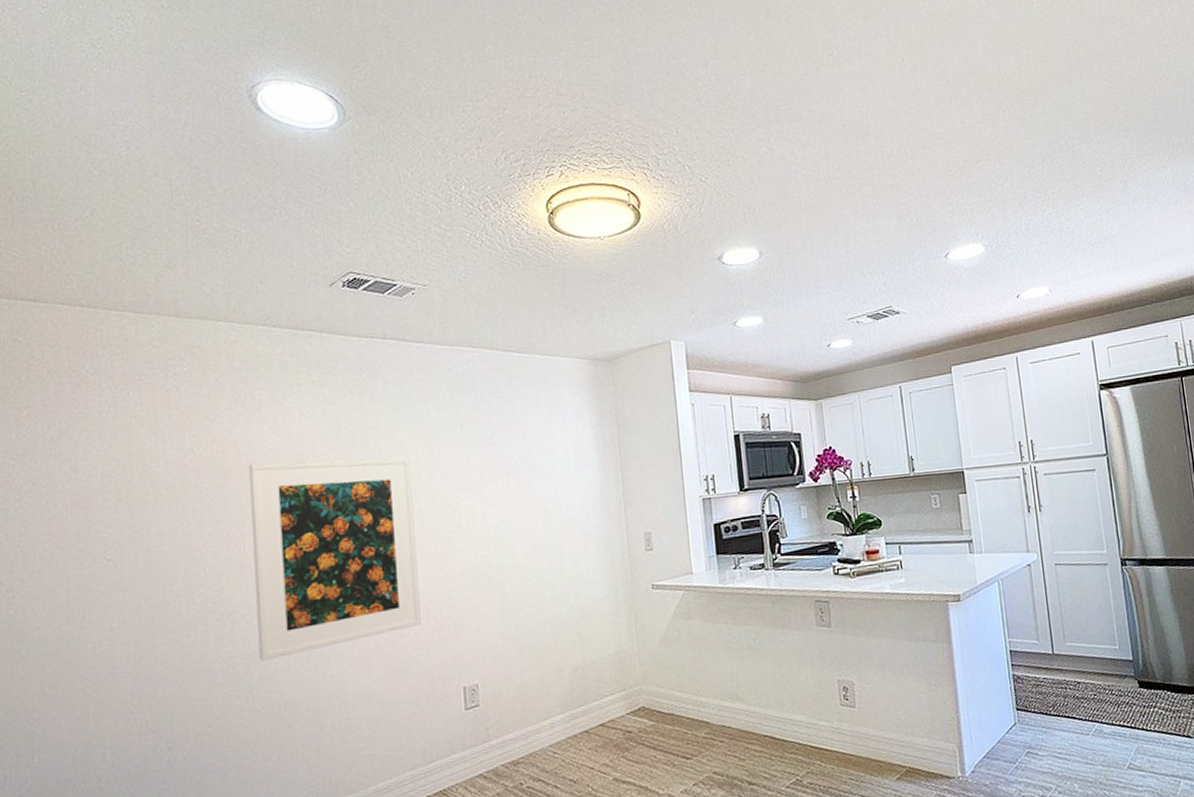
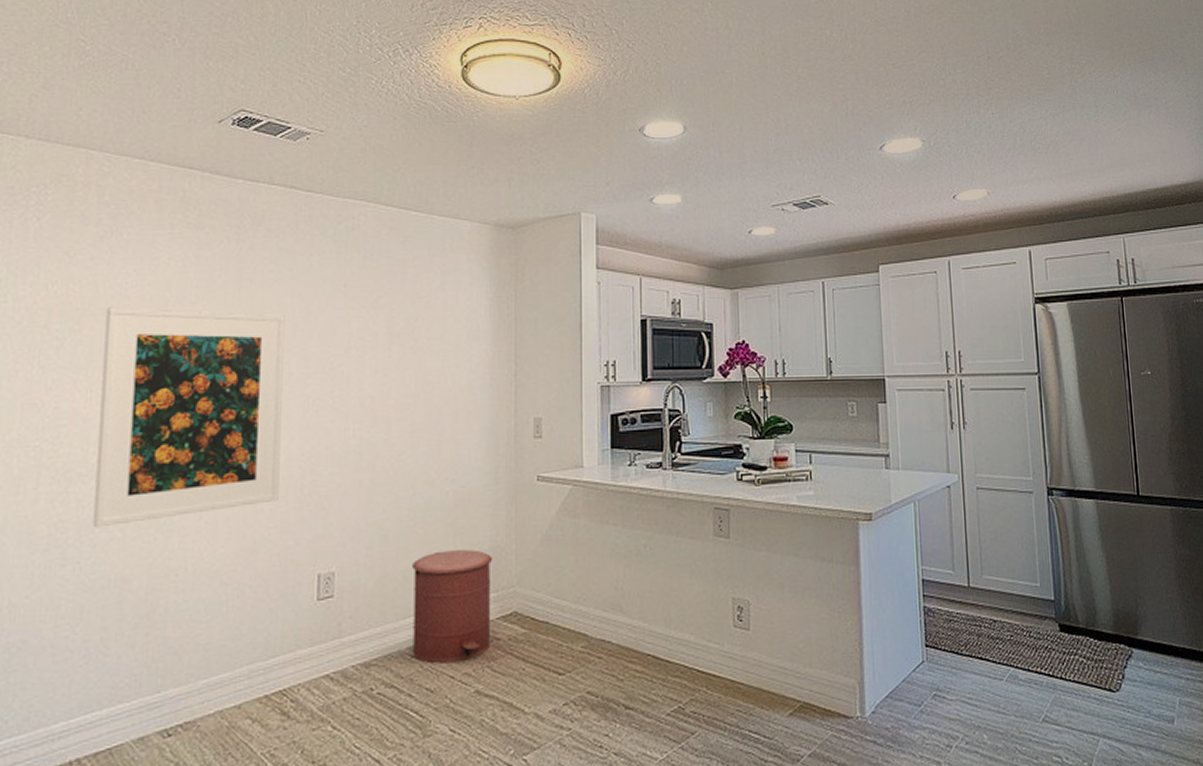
trash can: none [547,655,624,757] -> present [412,549,493,664]

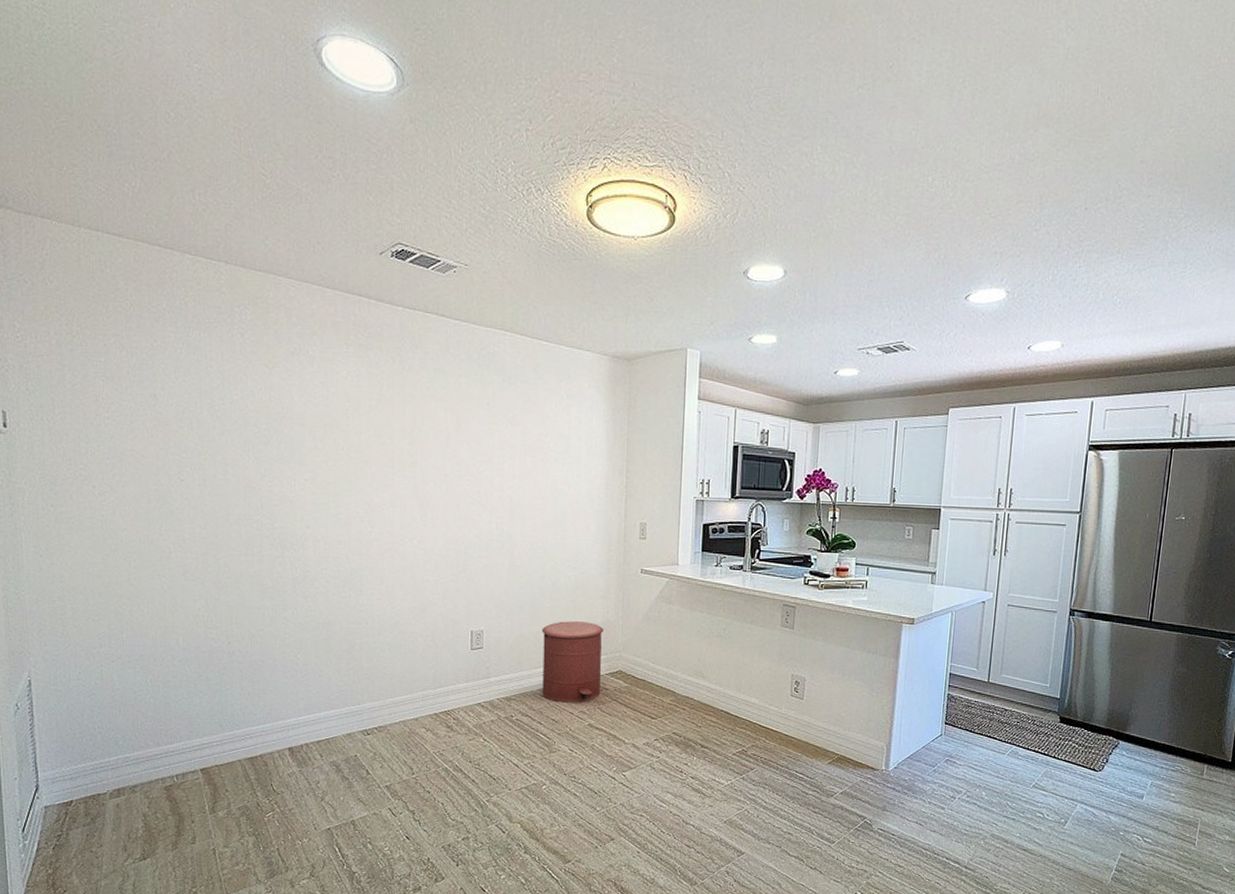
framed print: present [93,307,285,528] -> none [301,412,440,584]

